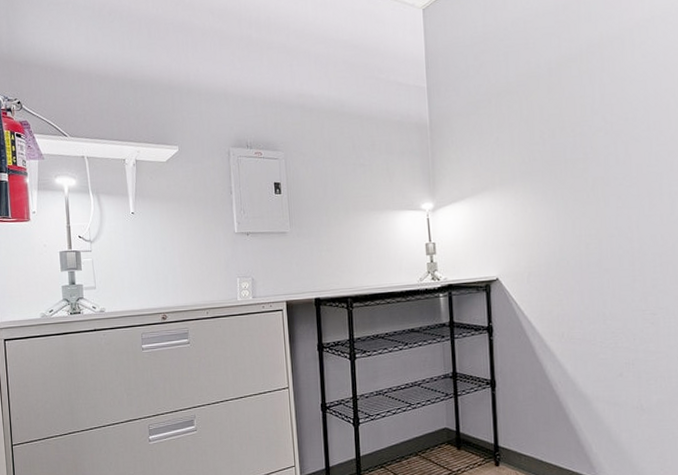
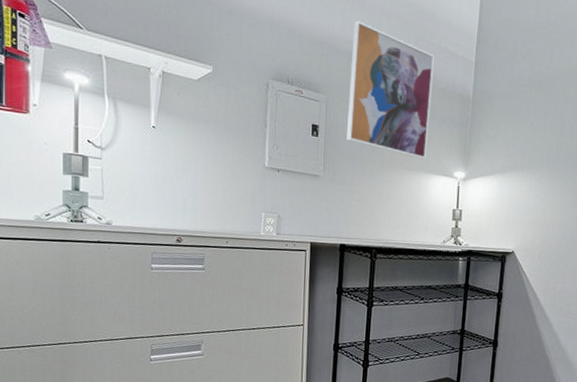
wall art: none [301,73,391,198] -> present [346,20,434,160]

